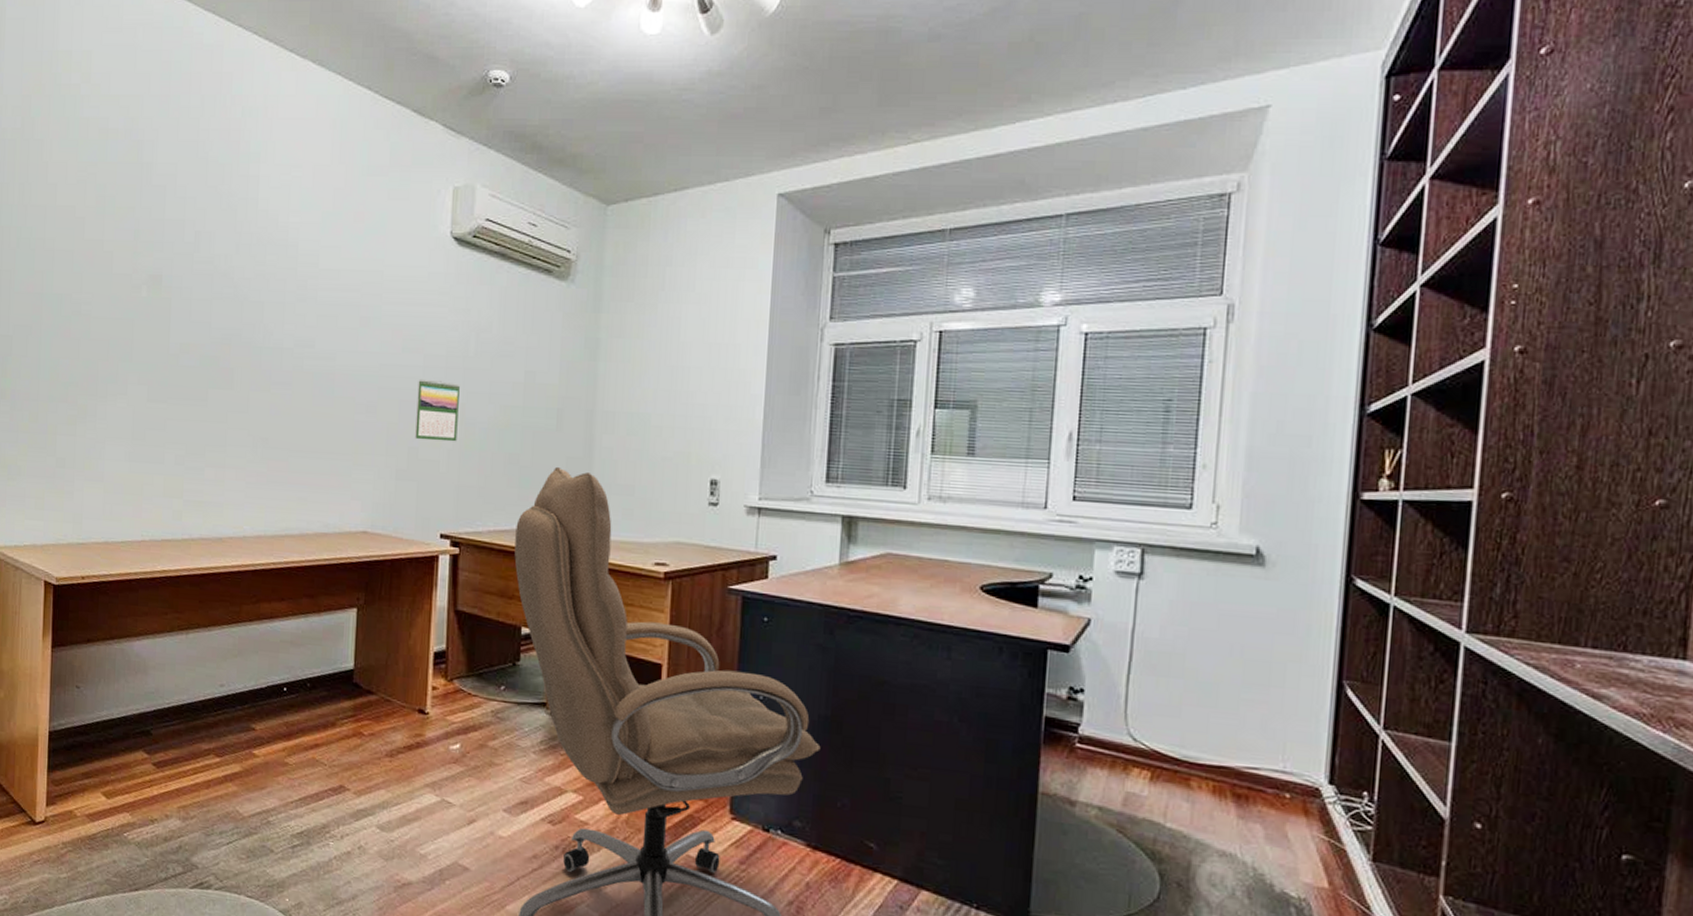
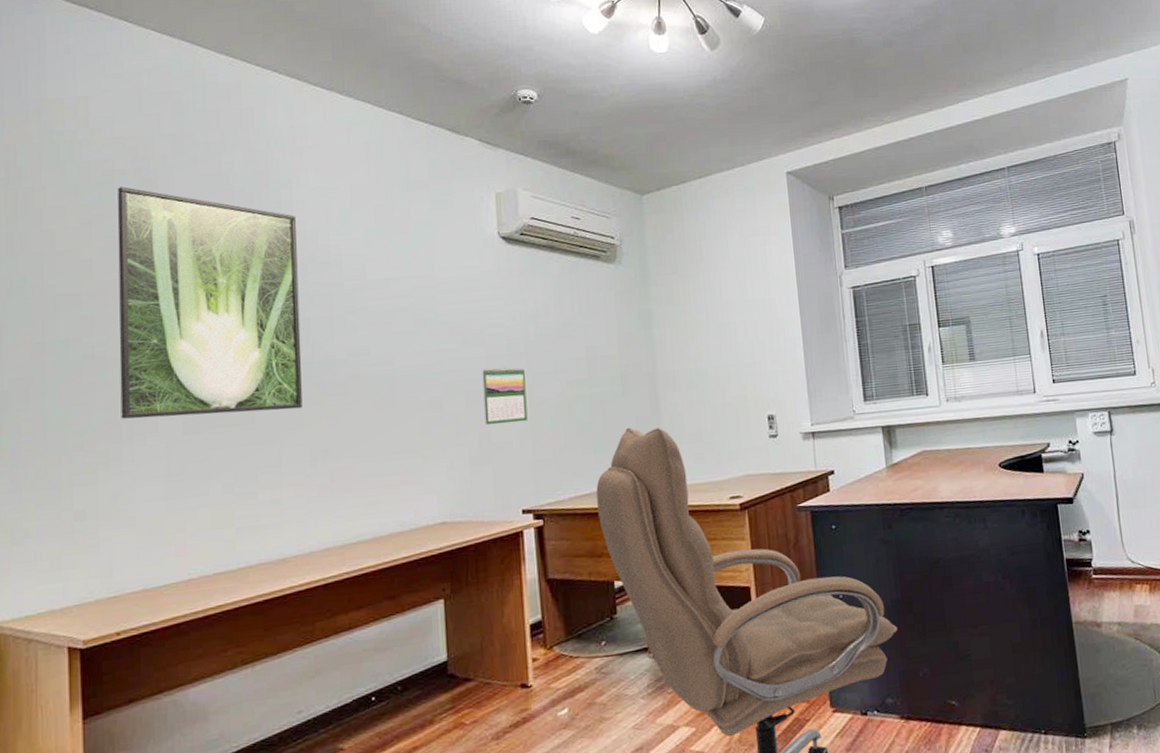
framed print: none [98,146,261,393] -> present [117,187,302,419]

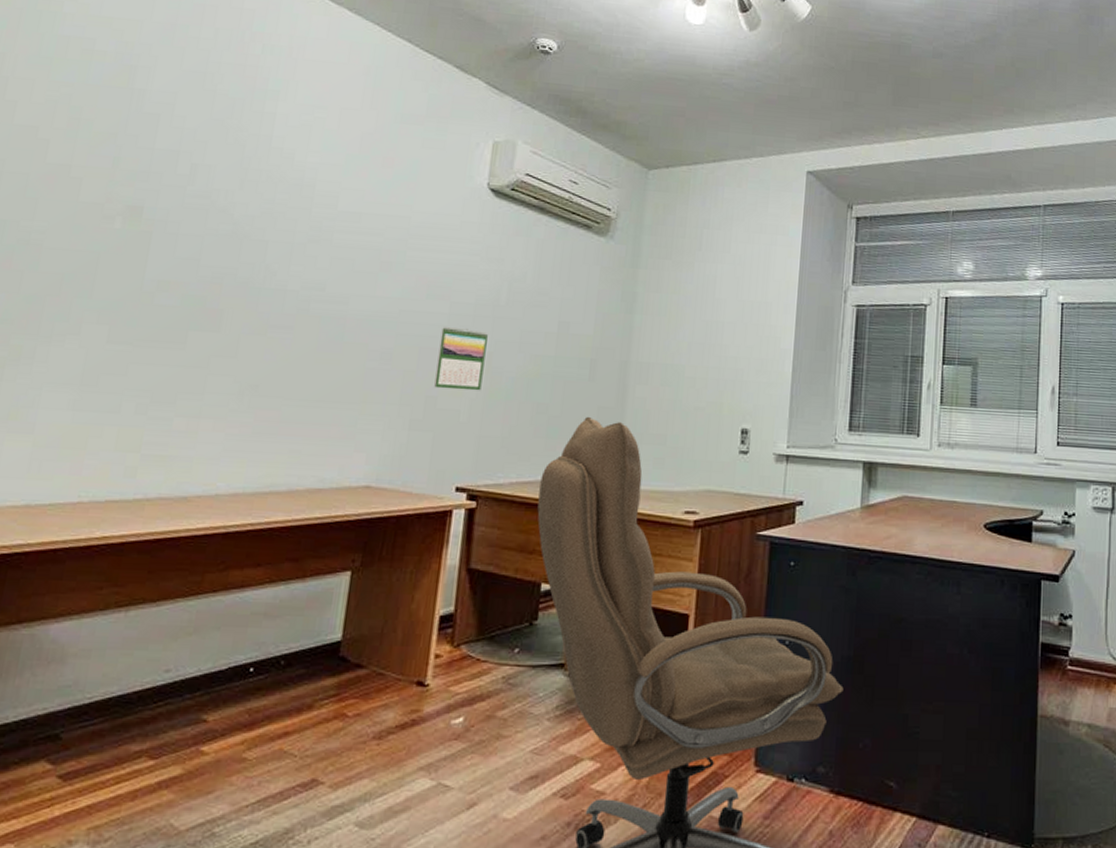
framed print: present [117,187,302,419] -> none [43,68,277,336]

